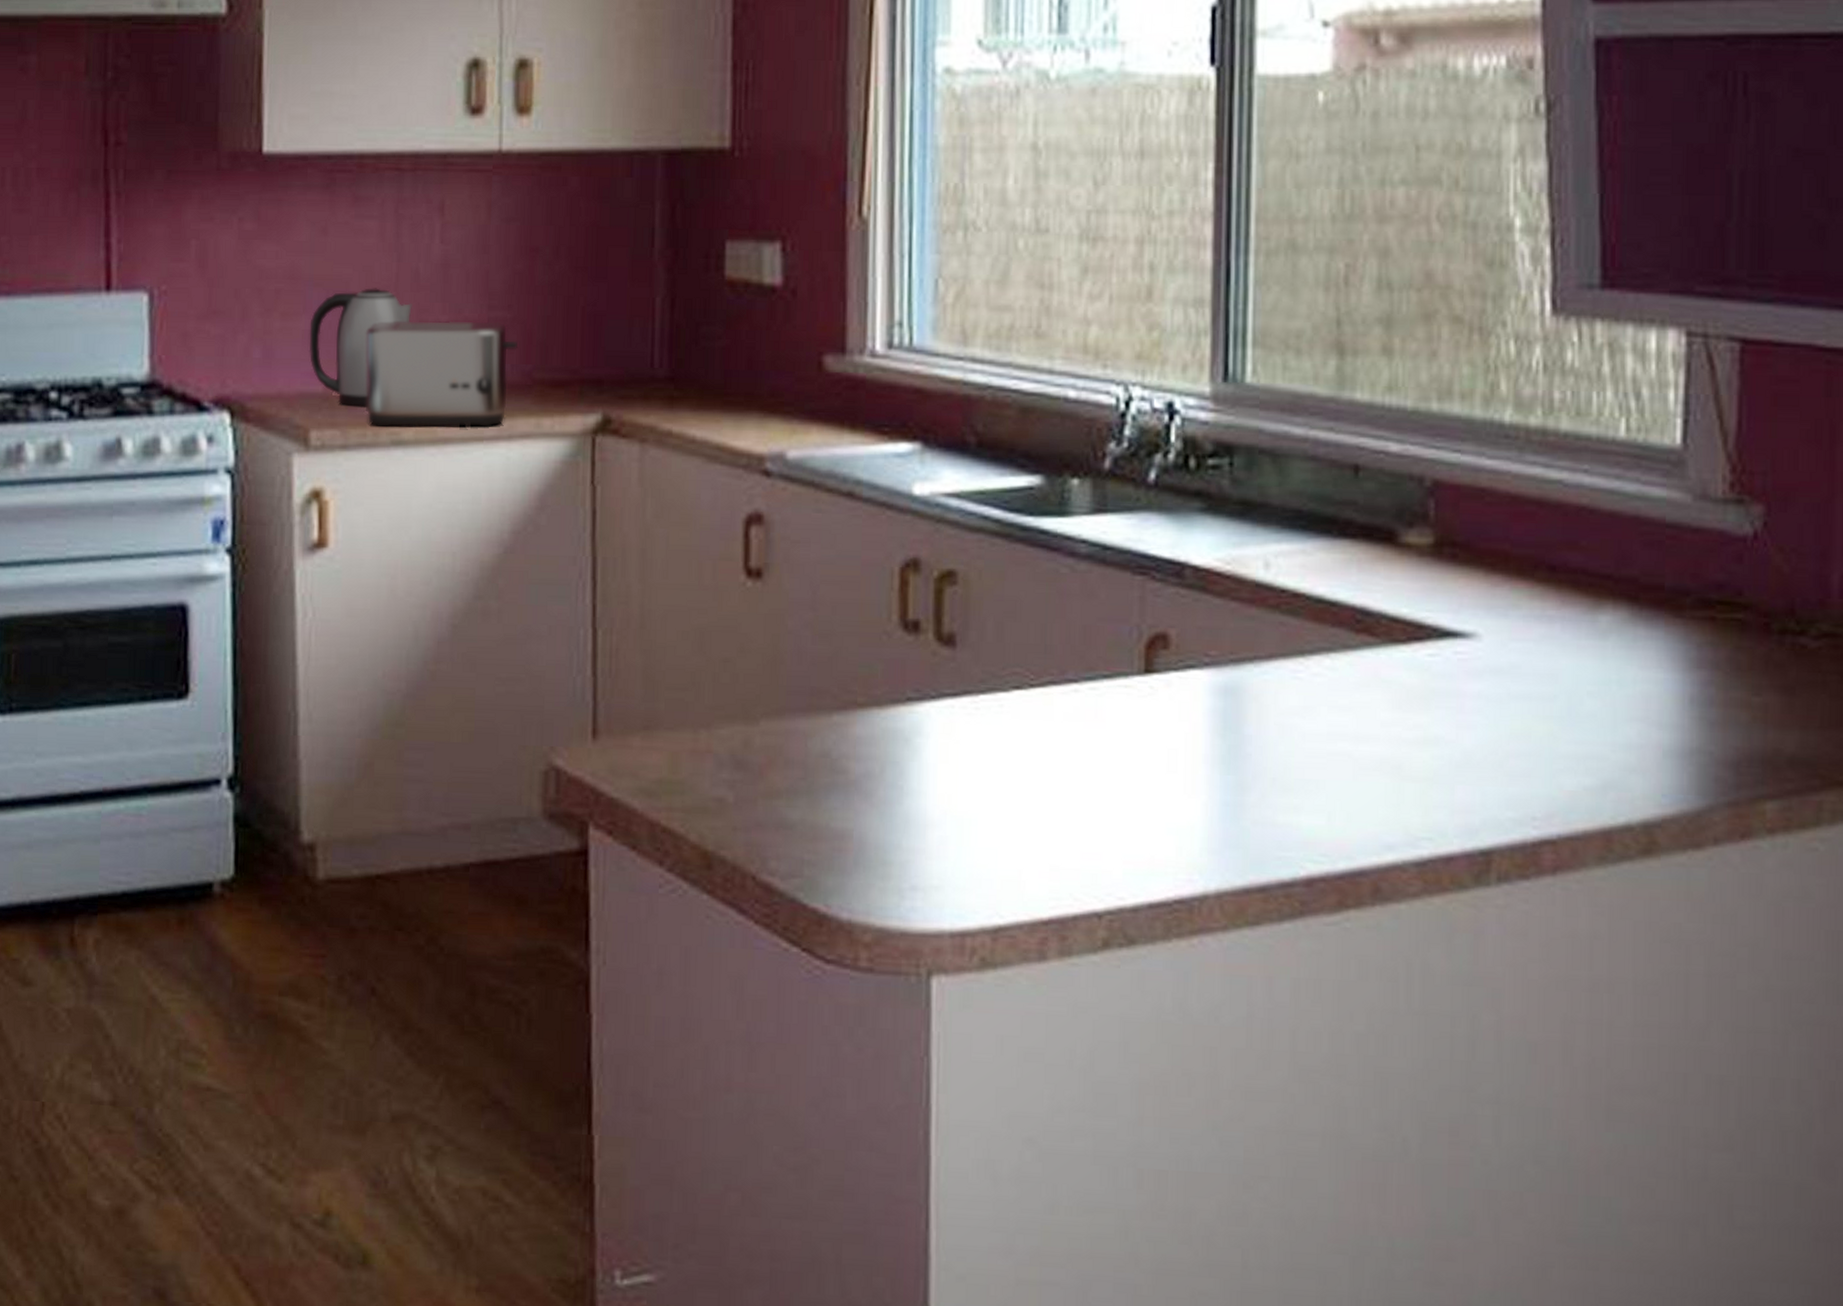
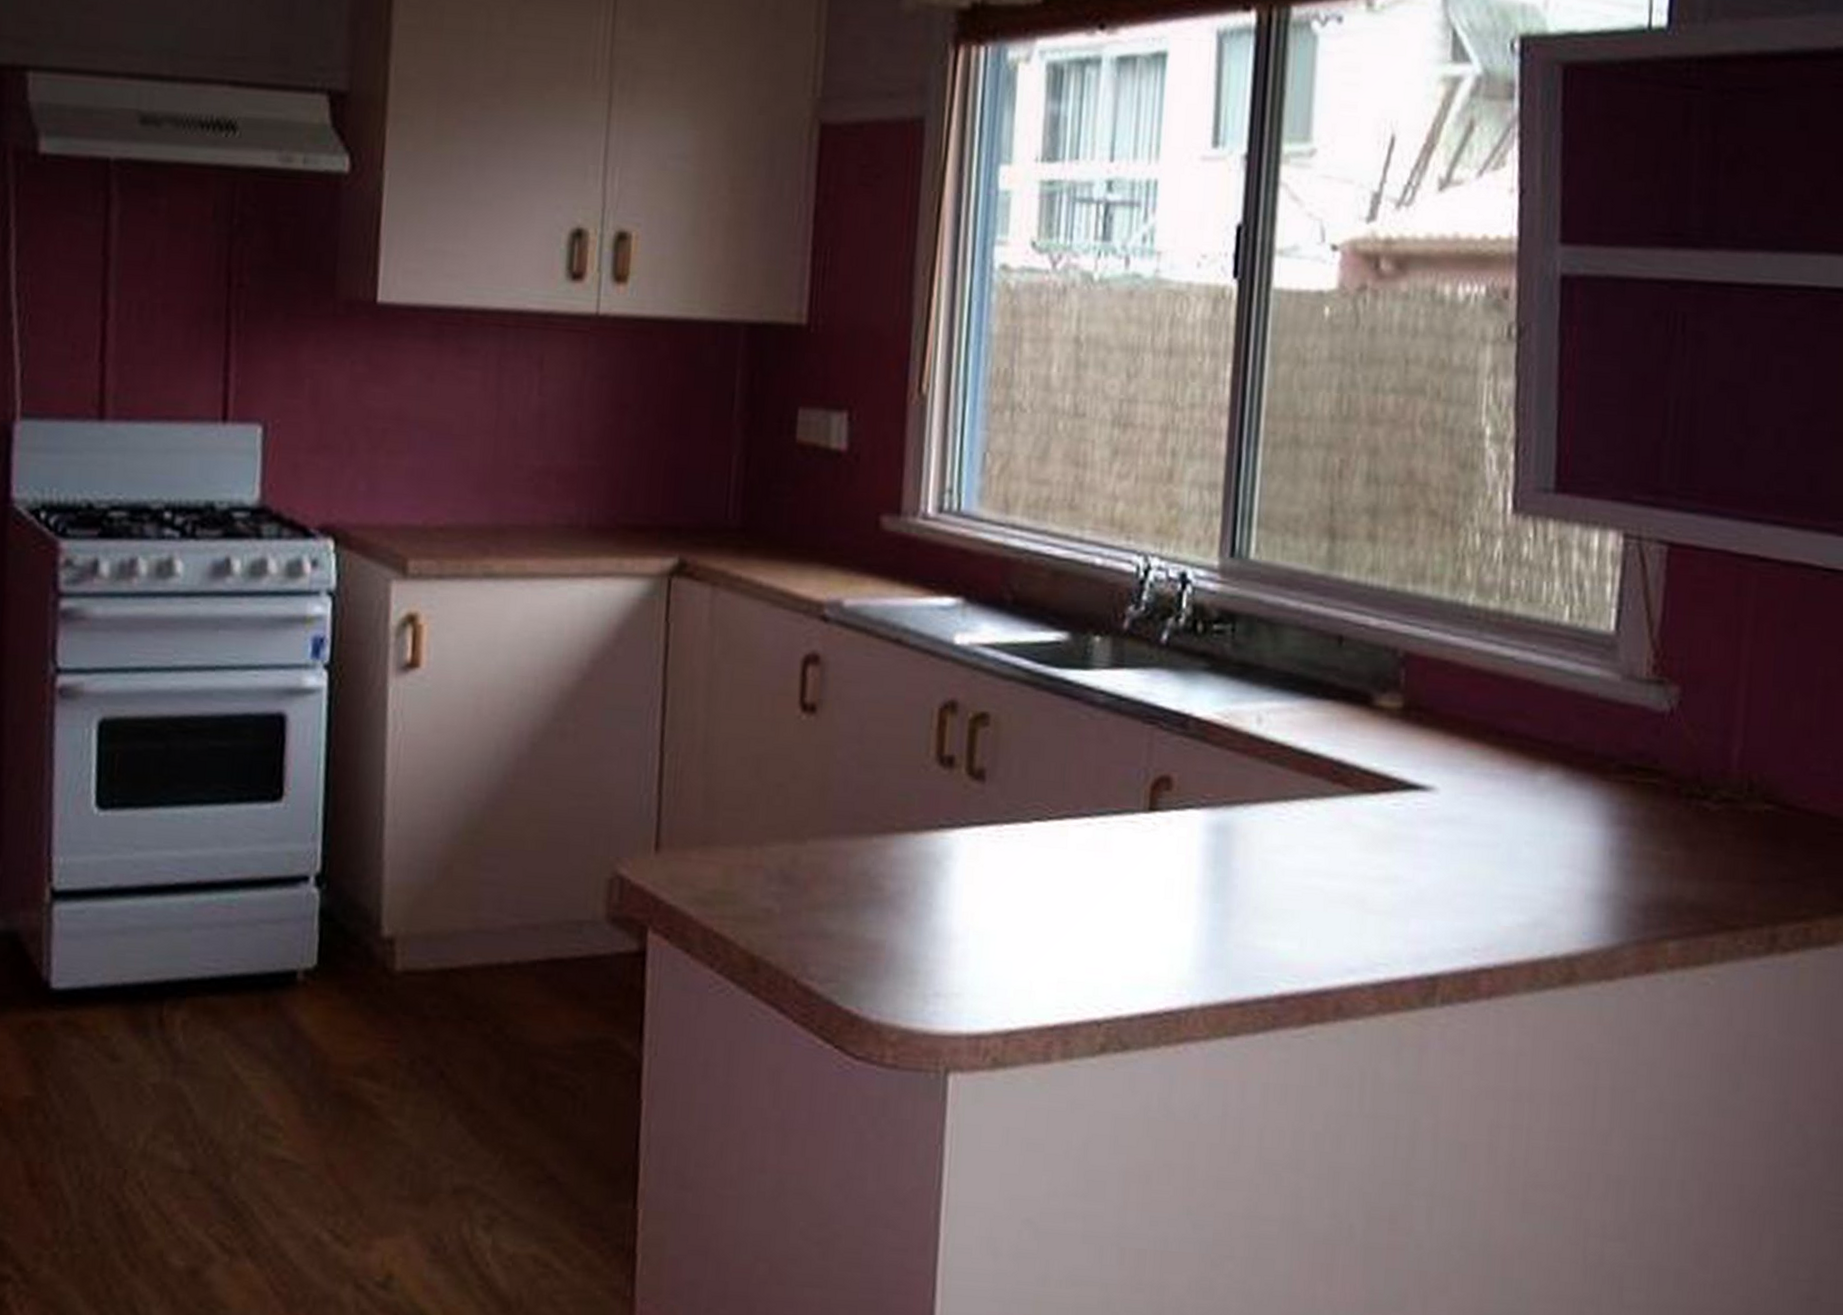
kettle: present [309,288,412,409] -> none [411,432,509,542]
toaster: present [366,320,519,428] -> none [461,463,605,566]

